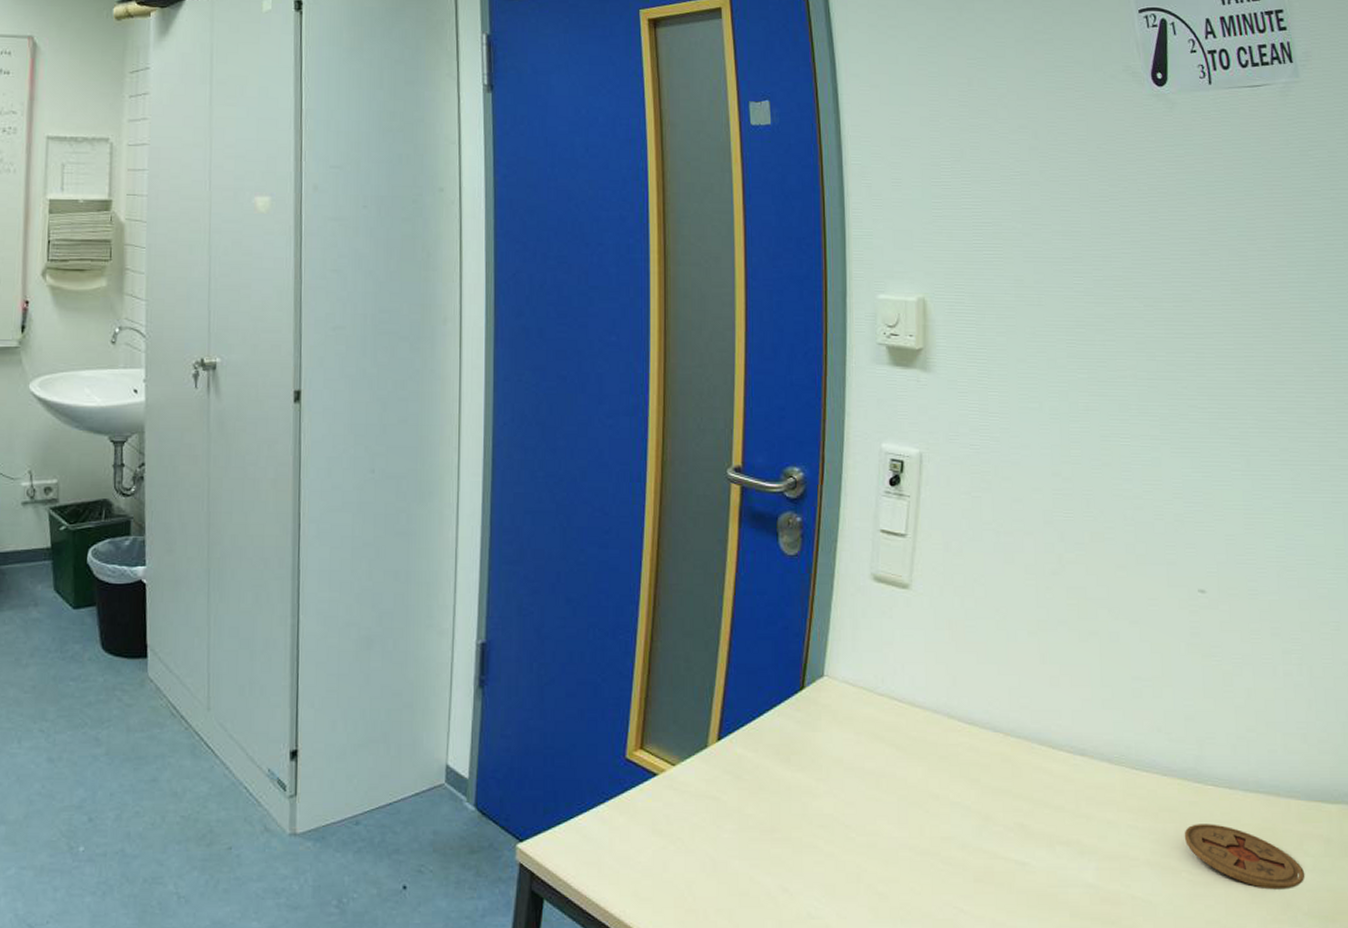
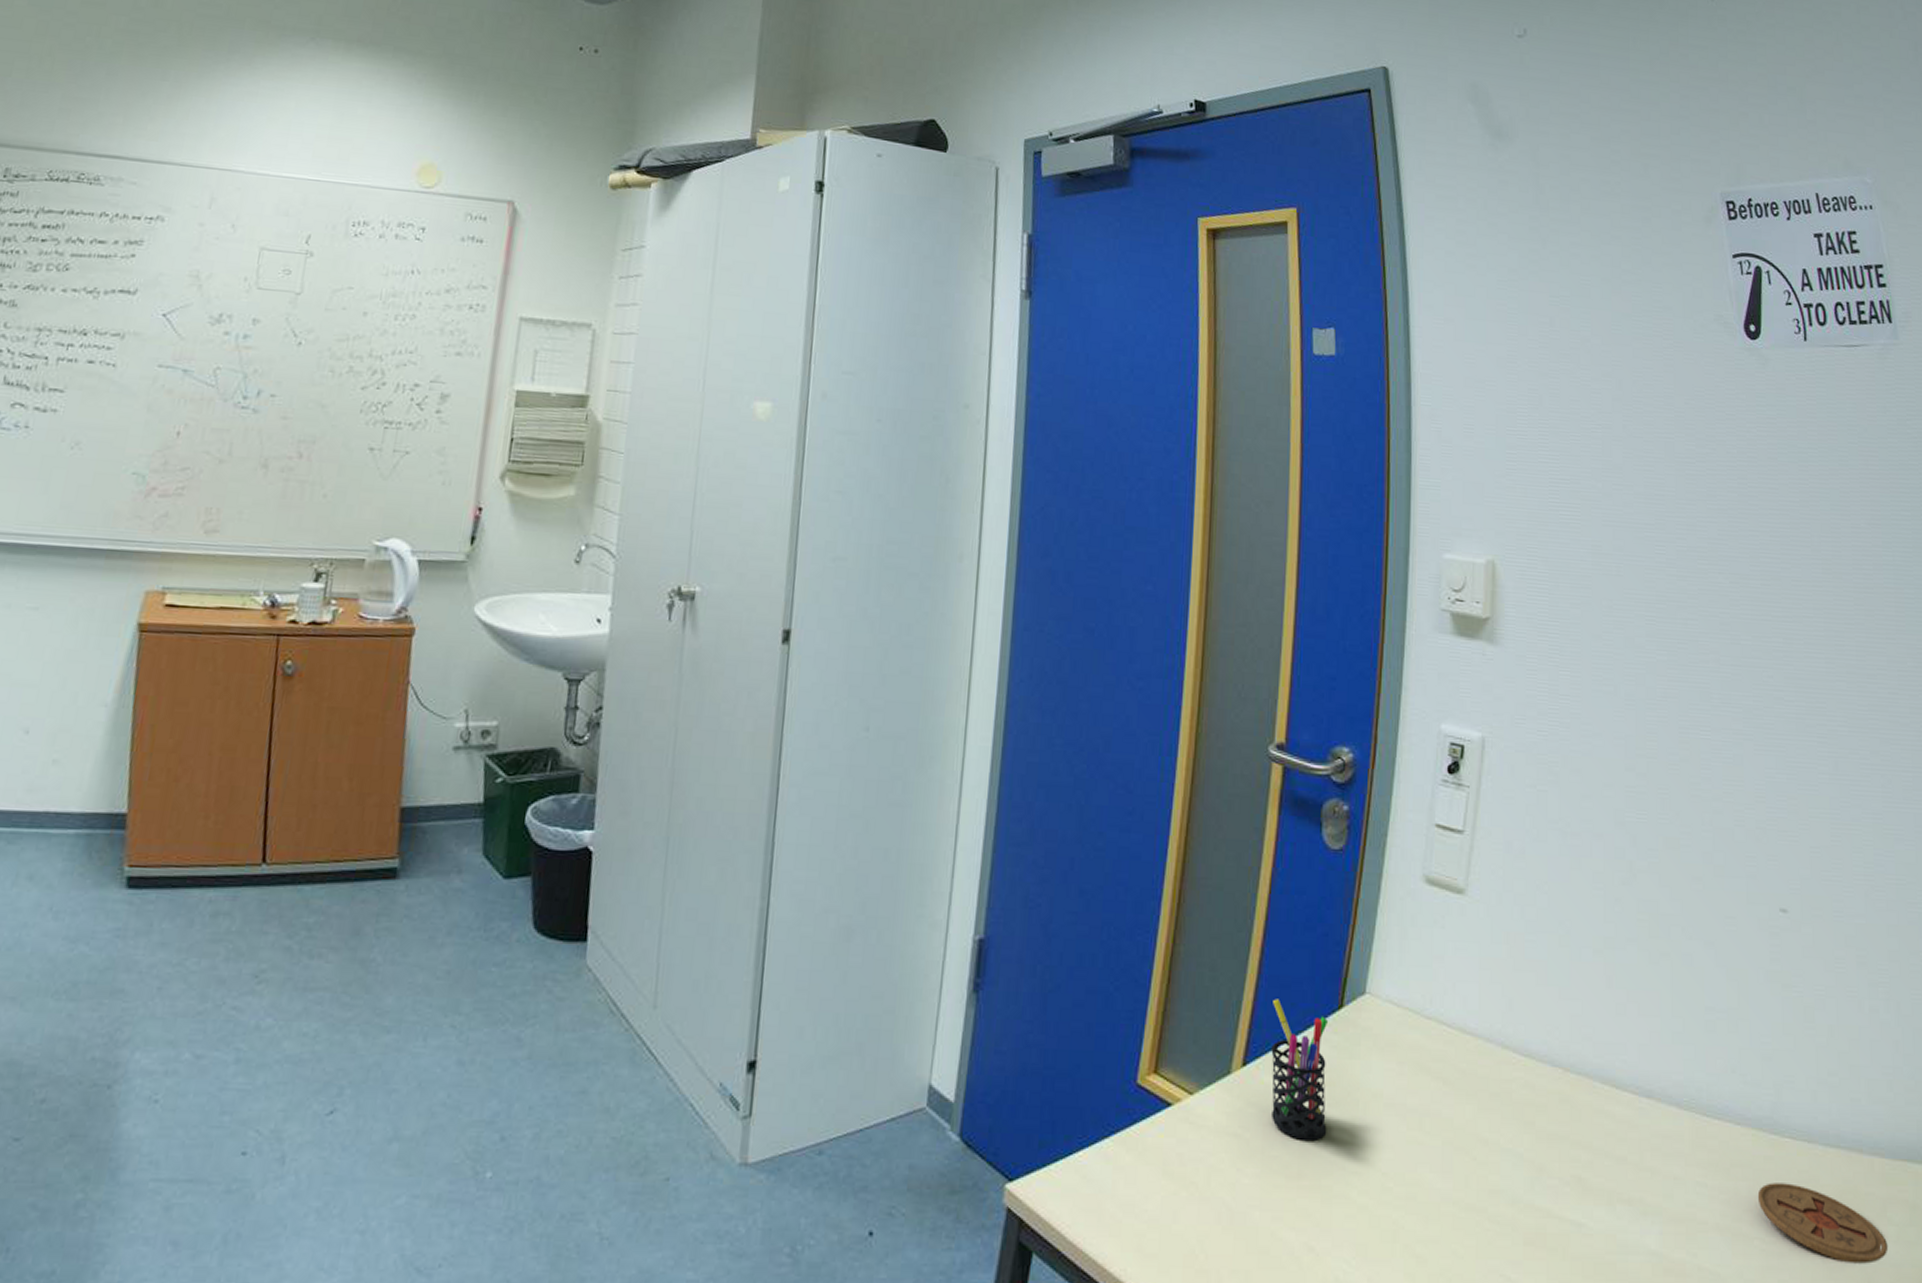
pen holder: none [742,683,795,802] -> present [1271,999,1329,1142]

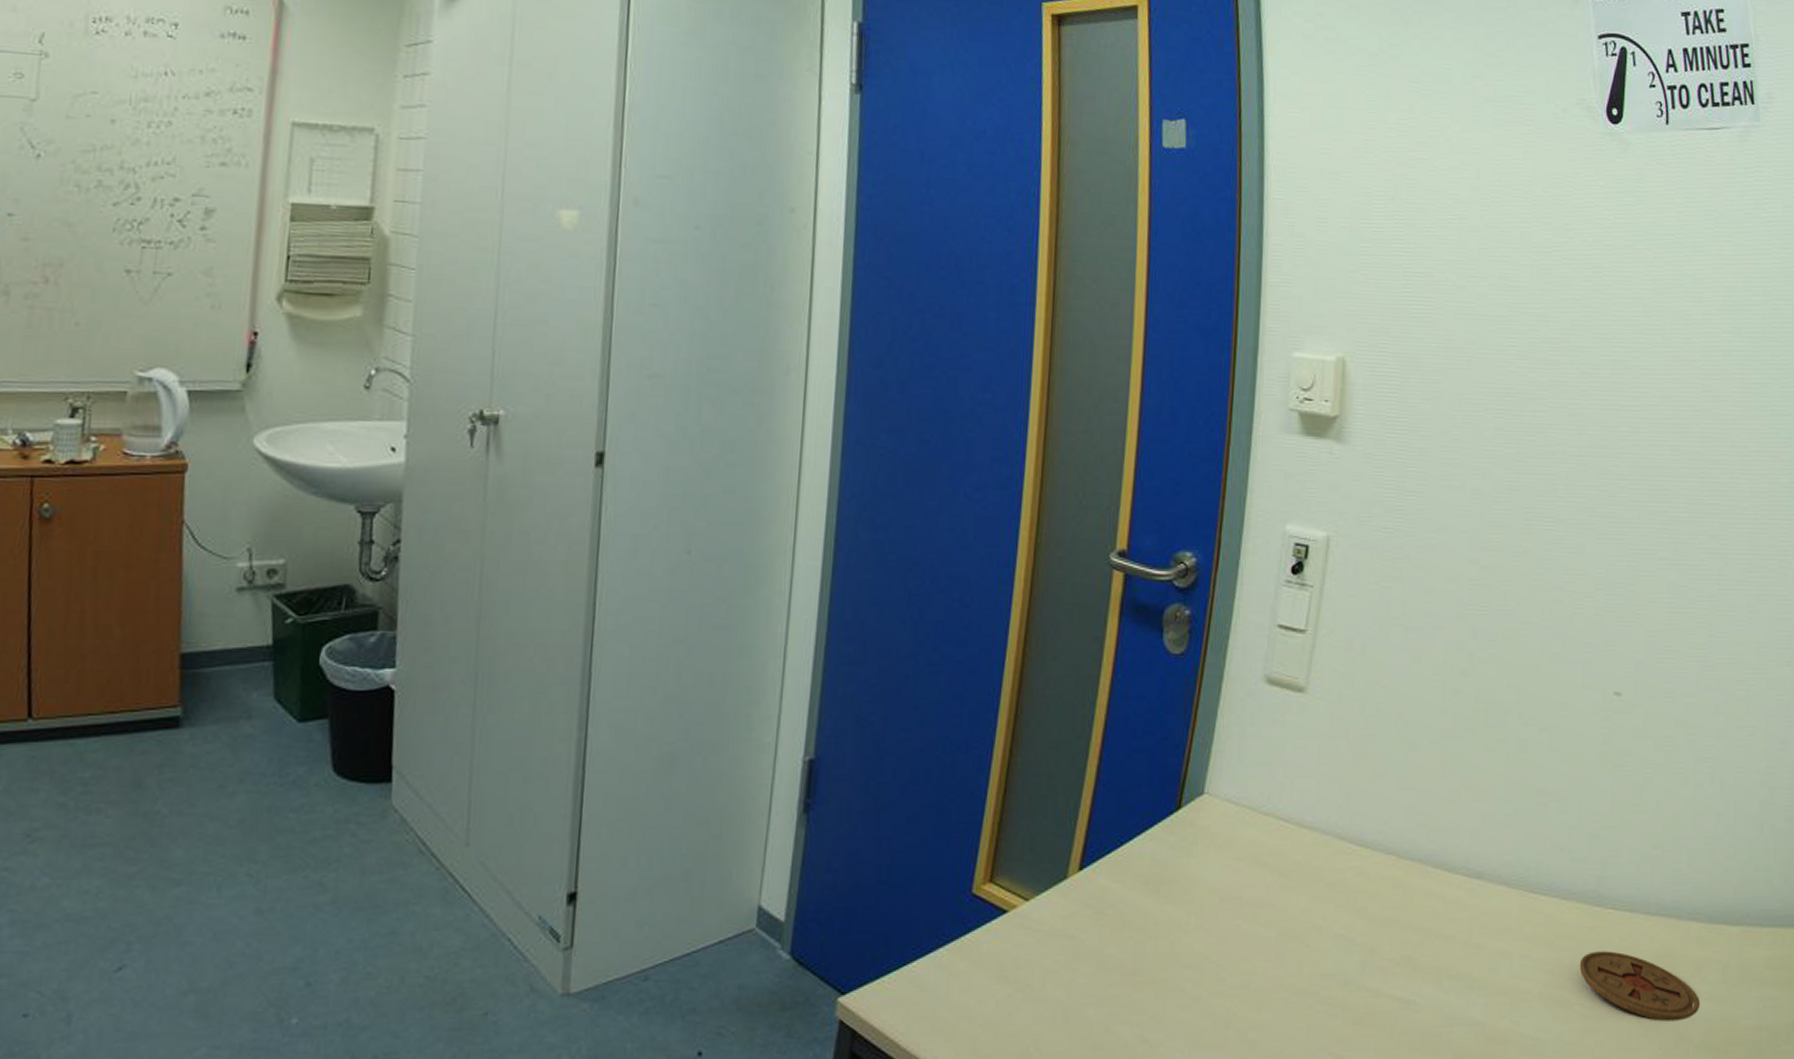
pen holder: present [1271,999,1329,1142] -> none [1108,803,1167,940]

